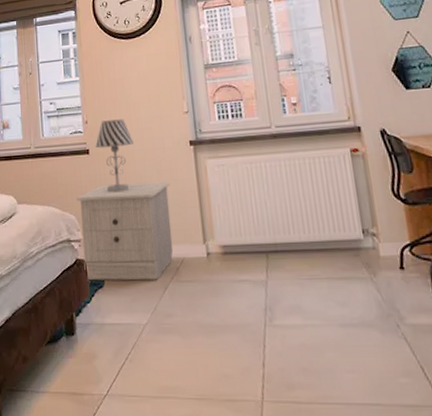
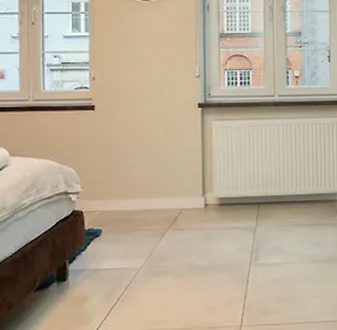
nightstand: present [76,182,174,281] -> none [77,140,175,231]
table lamp: present [95,119,134,193] -> none [102,78,142,149]

